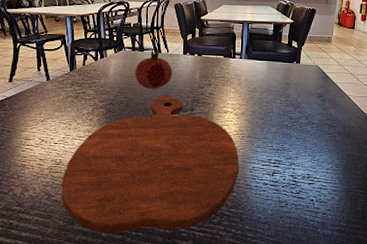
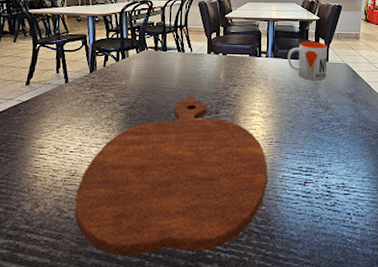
fruit: present [135,50,173,89] -> none [157,49,197,91]
mug: none [260,43,300,82] -> present [287,41,327,81]

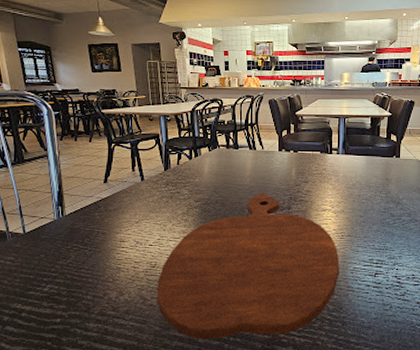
mug: present [287,41,327,81] -> none [359,137,399,177]

